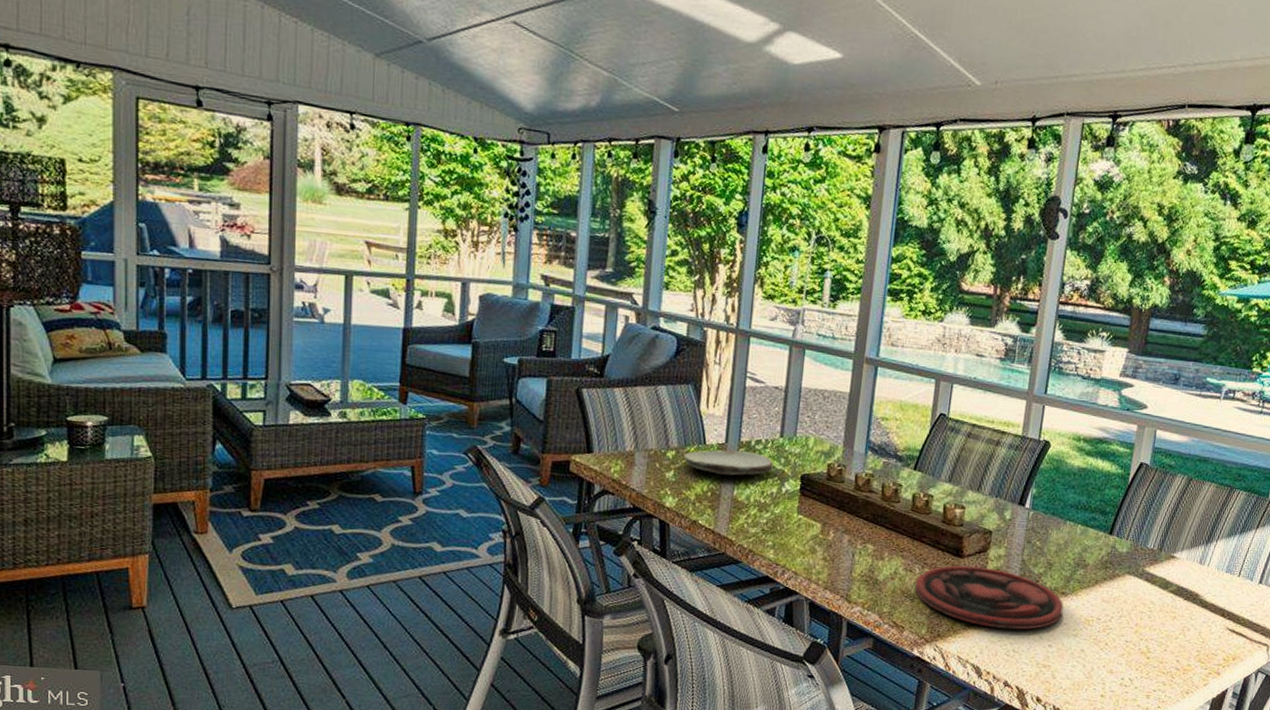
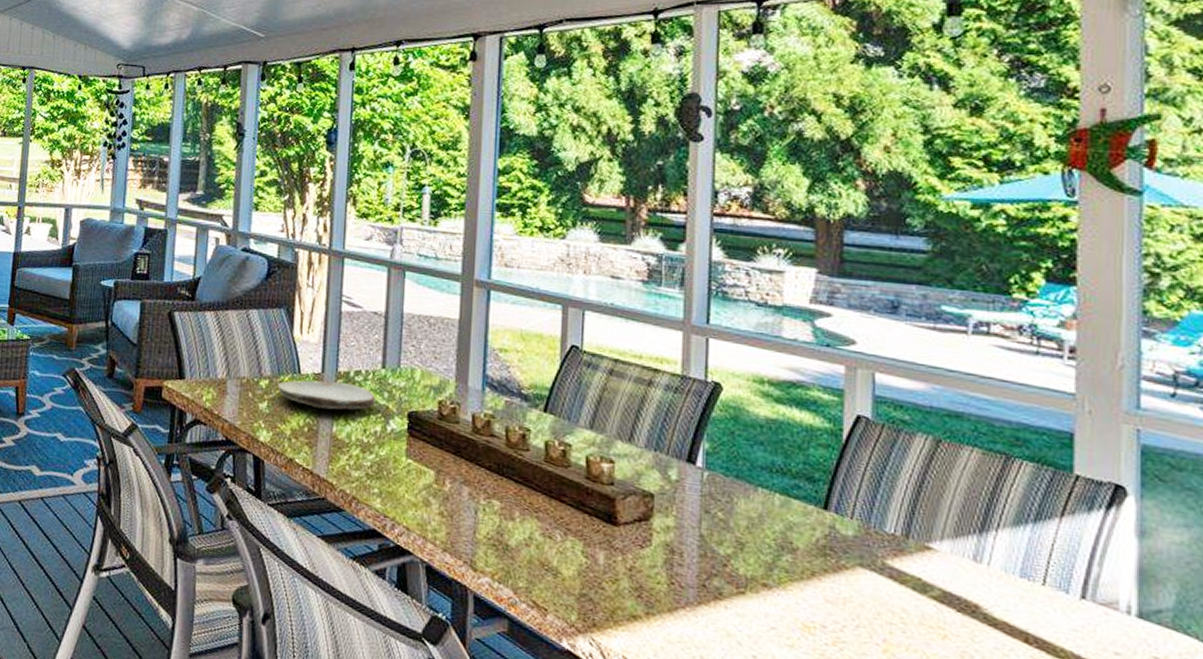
plate: present [915,565,1064,630] -> none [558,534,768,631]

